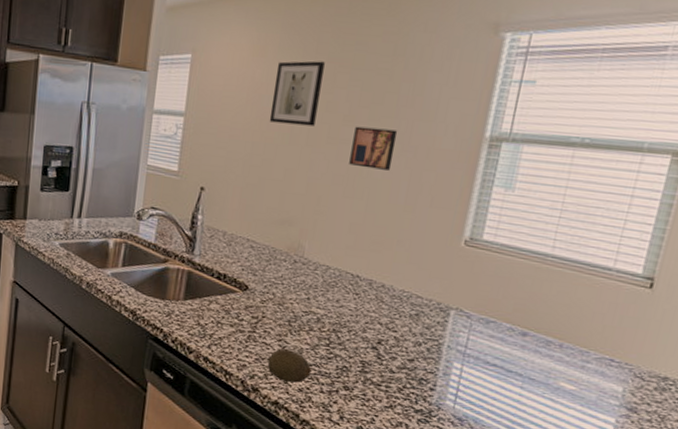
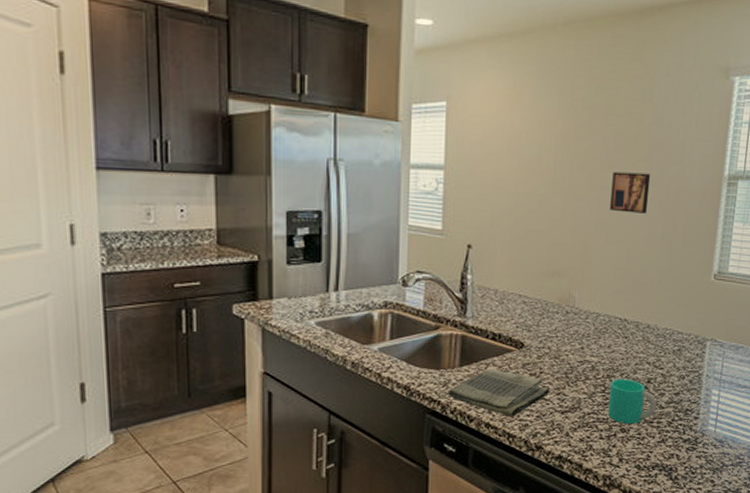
dish towel: none [170,306,272,356] -> present [447,369,551,417]
fruit: present [266,348,312,383] -> none [547,402,591,434]
wall art: present [269,61,325,127] -> none [531,106,580,174]
cup: none [331,334,387,384] -> present [608,379,657,424]

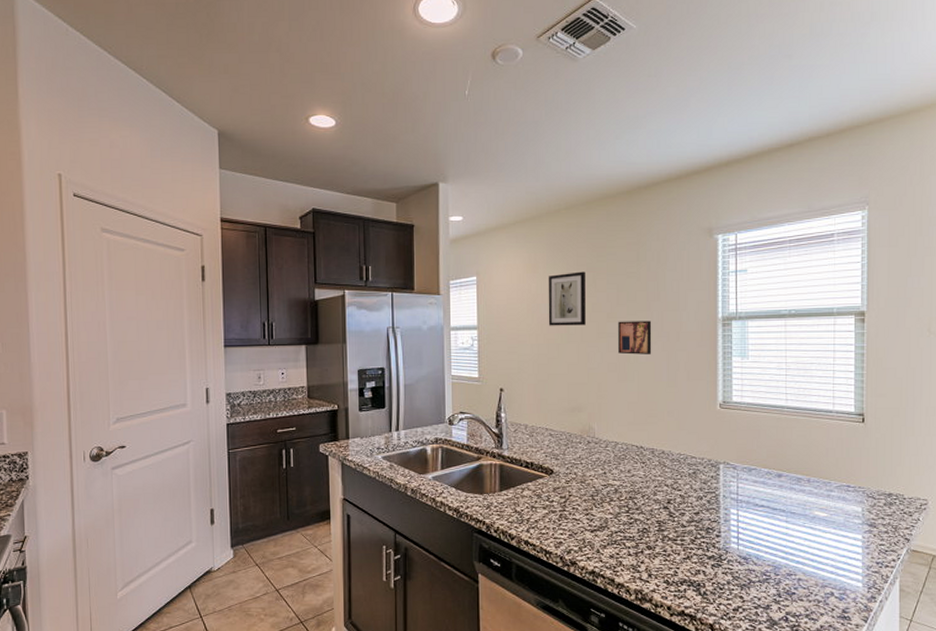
dish towel: present [447,369,551,417] -> none [491,493,580,536]
wall art: none [531,106,580,174] -> present [548,271,586,326]
cup: present [608,379,657,424] -> none [634,500,678,541]

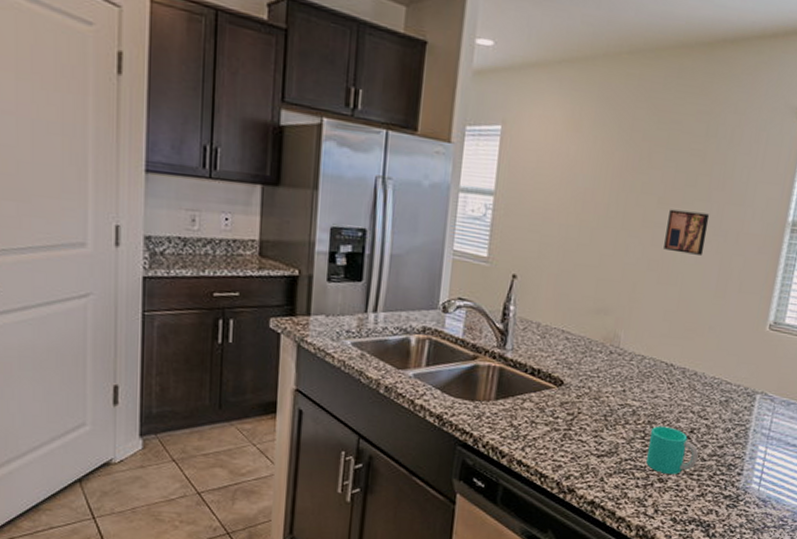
wall art: present [548,271,586,326] -> none [584,138,640,209]
cup: none [634,500,678,541] -> present [646,426,699,474]

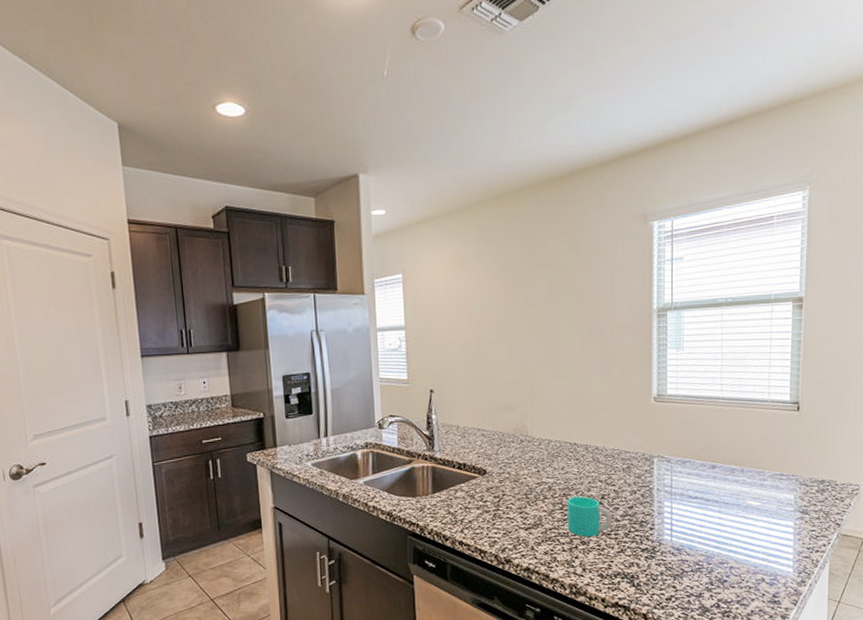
wall art: present [664,209,710,255] -> none [550,314,585,350]

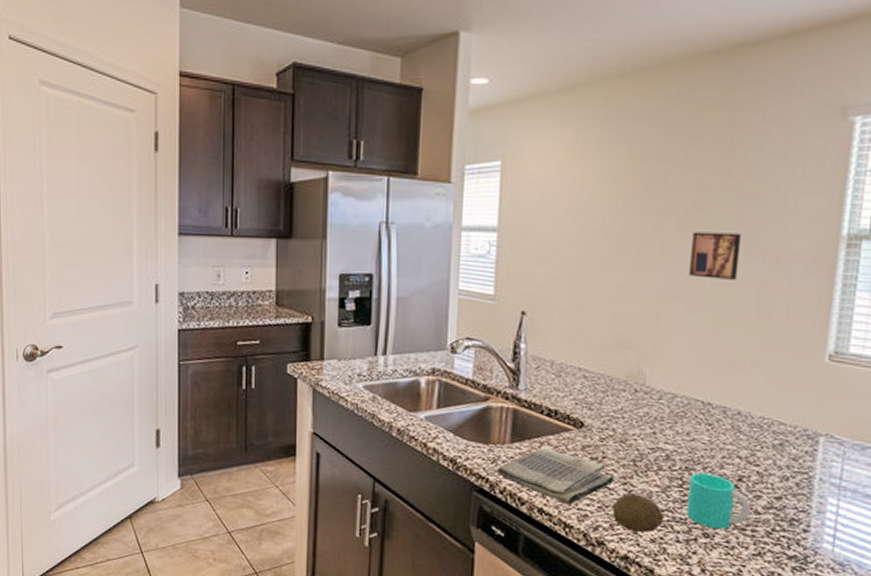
dish towel: none [424,494,514,535] -> present [496,448,615,505]
fruit: none [513,519,552,548] -> present [611,493,665,533]
wall art: none [550,314,585,350] -> present [689,231,742,280]

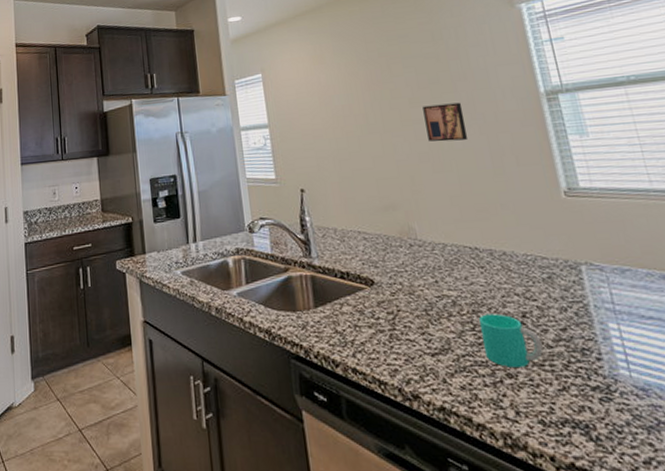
dish towel: present [496,448,615,505] -> none [307,309,414,362]
fruit: present [611,493,665,533] -> none [416,342,467,380]

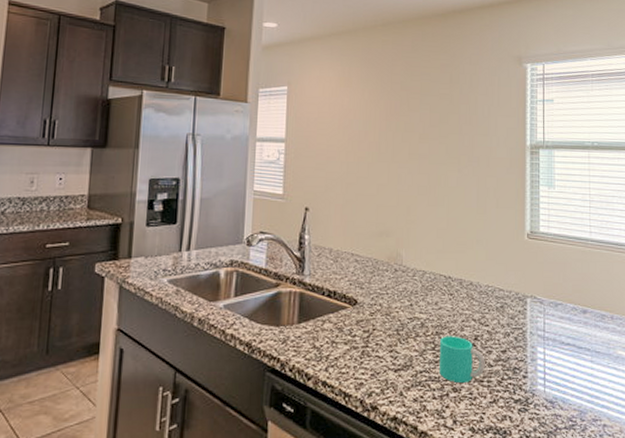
wall art: present [422,102,468,142] -> none [429,143,463,179]

